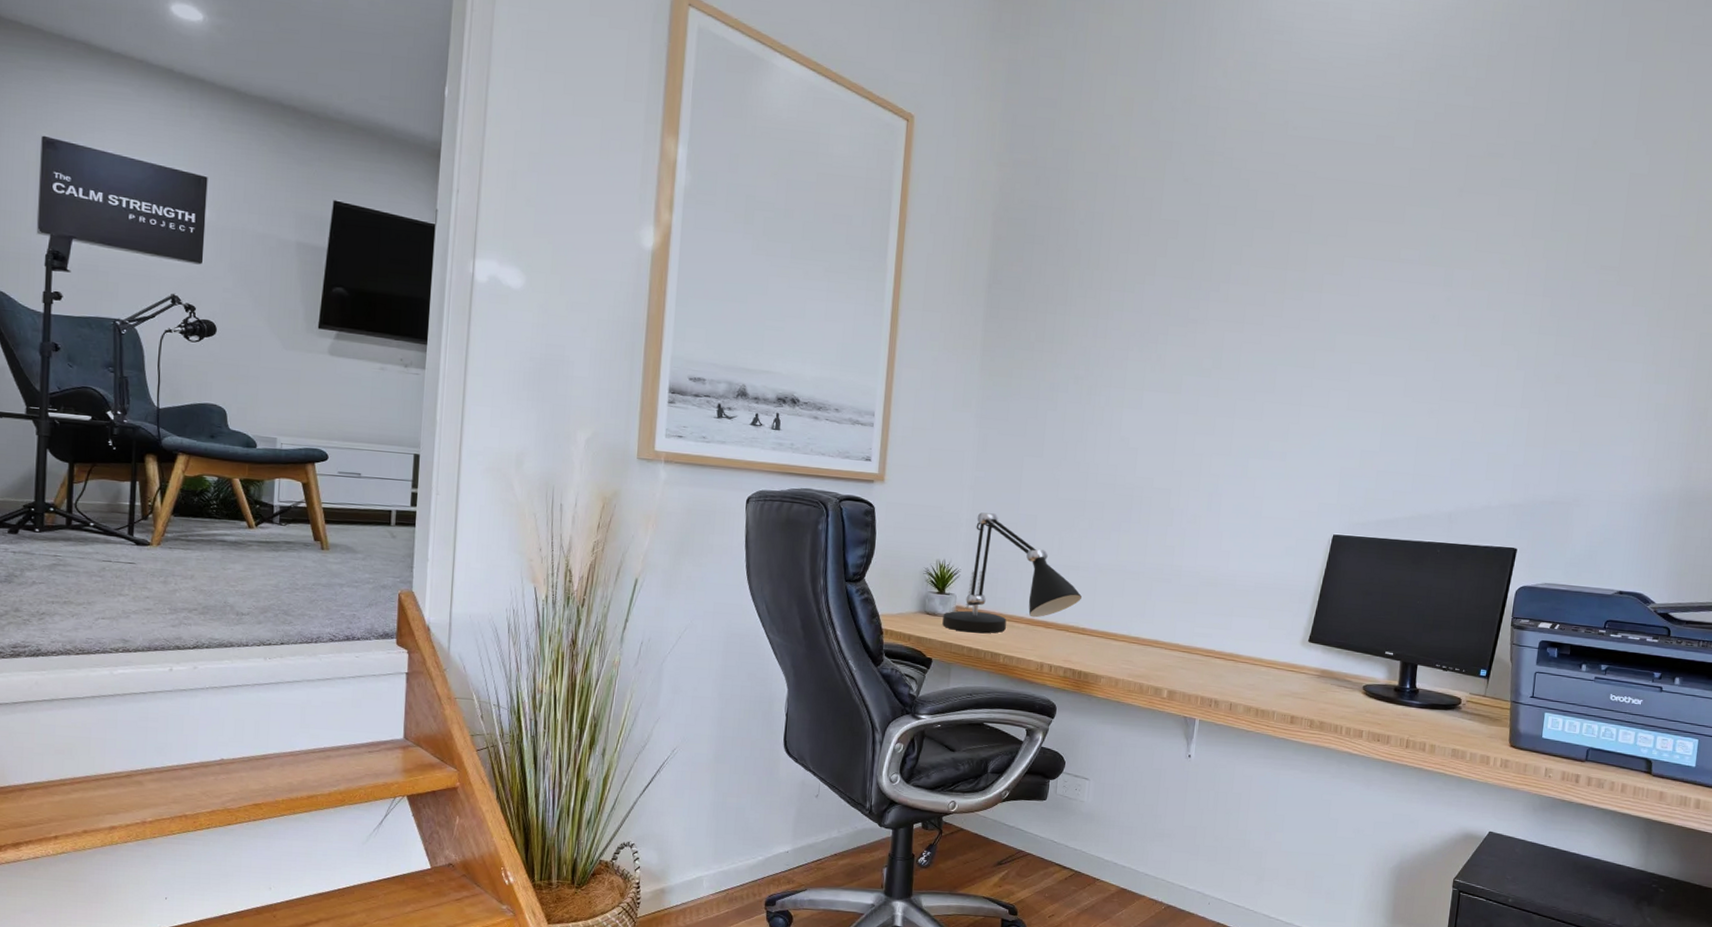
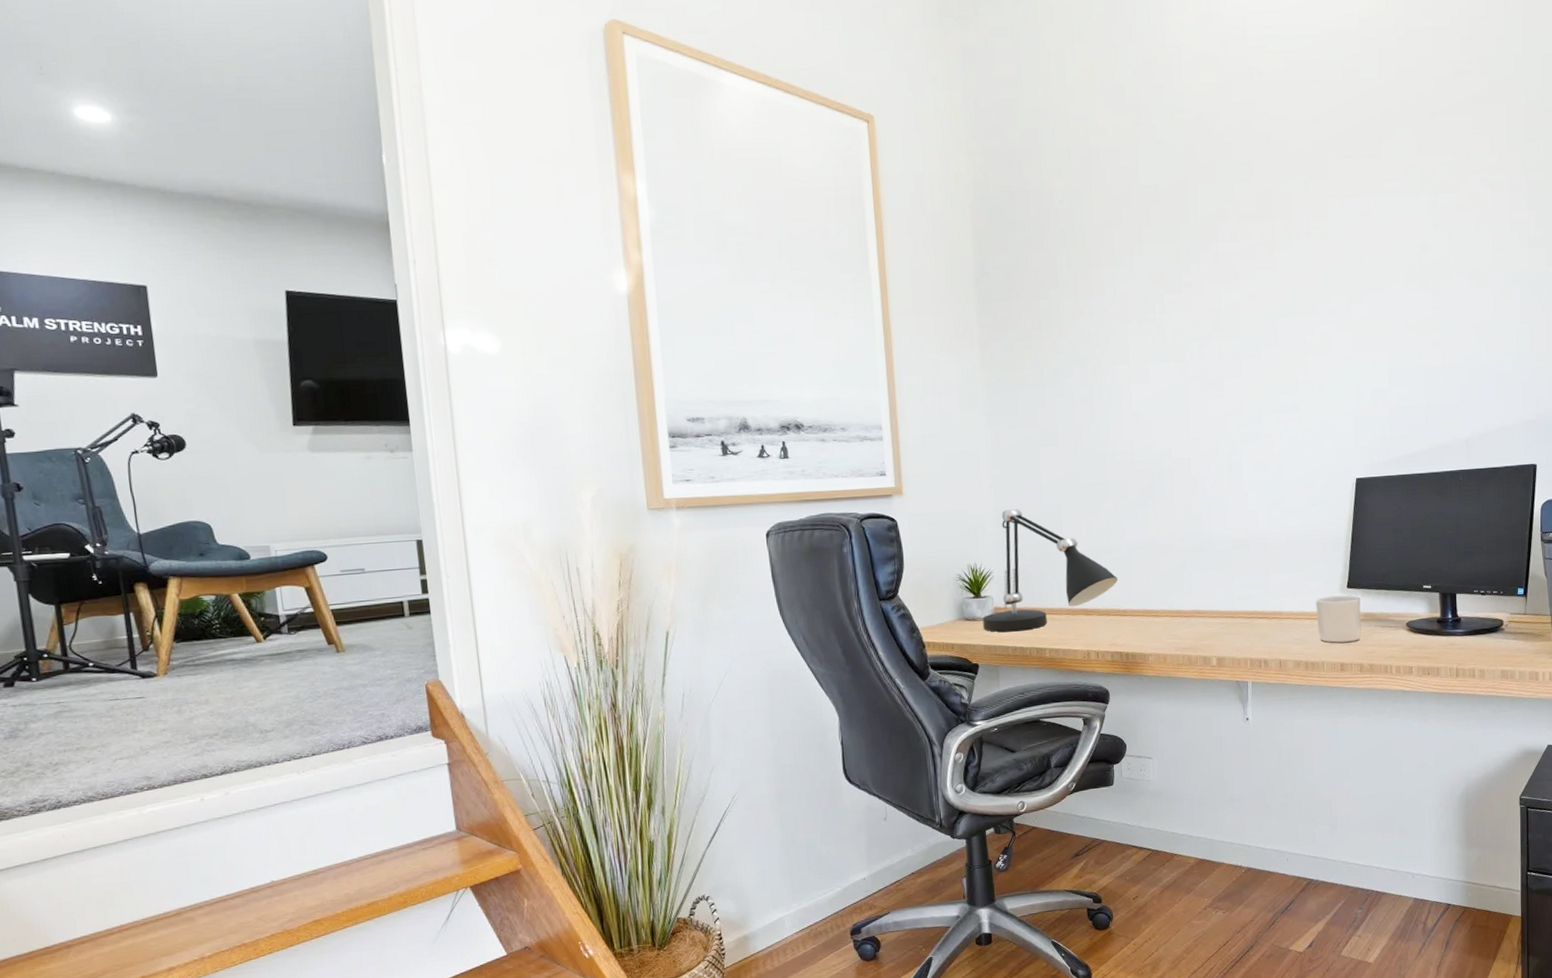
mug: none [1273,646,1320,697] -> present [1316,595,1362,644]

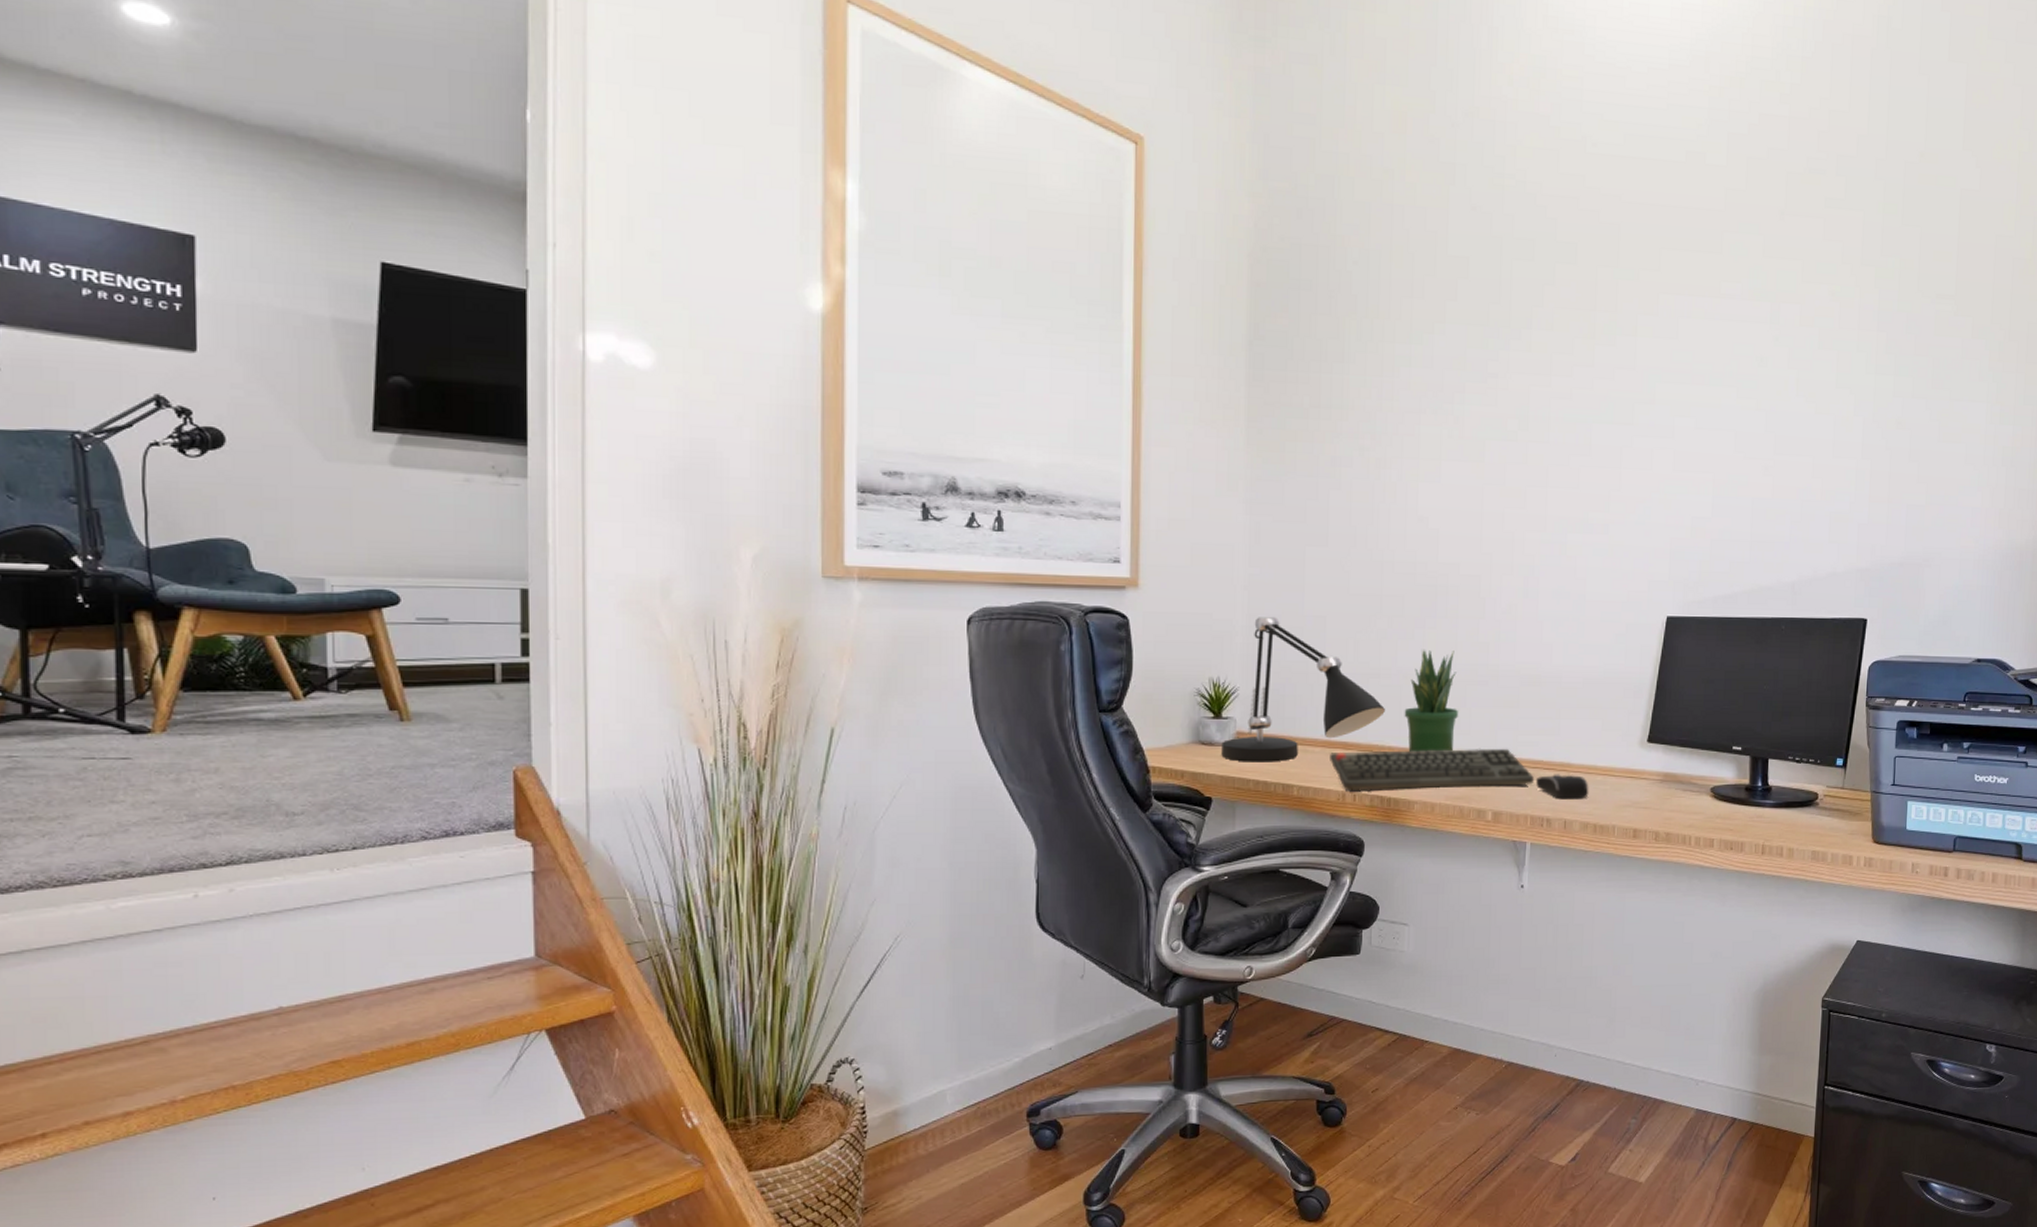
computer keyboard: none [1074,603,1250,650] -> present [1330,748,1534,792]
planter: none [1134,524,1180,613] -> present [1404,649,1458,752]
computer mouse: none [1252,621,1299,643] -> present [1536,774,1589,800]
mug: present [1316,595,1362,644] -> none [1610,750,1661,806]

